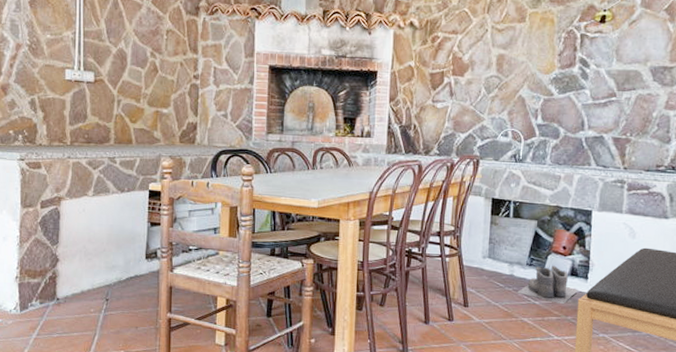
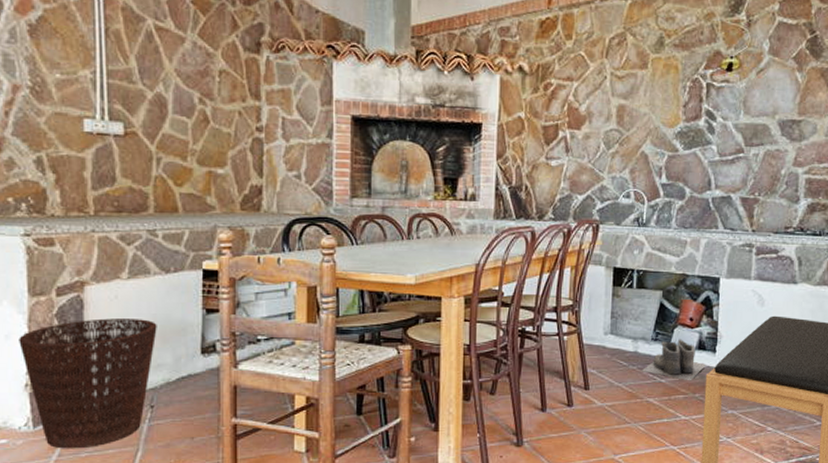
basket: none [13,227,113,331] -> present [19,318,157,449]

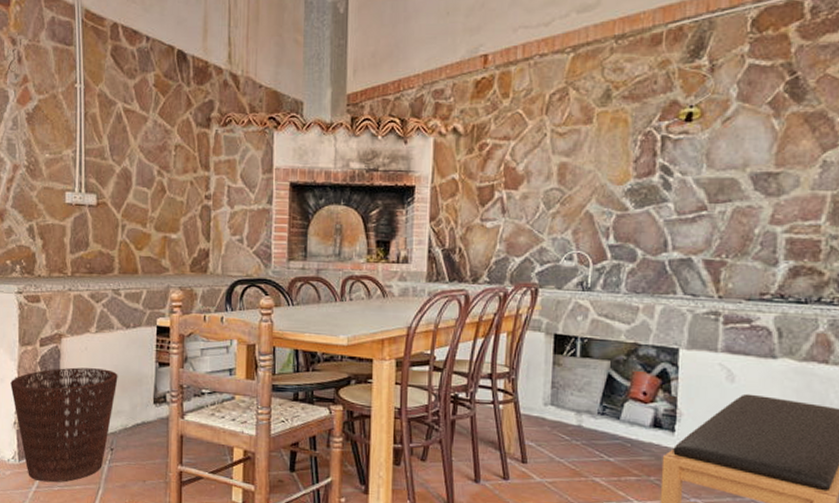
boots: present [642,339,706,381] -> none [587,414,663,462]

